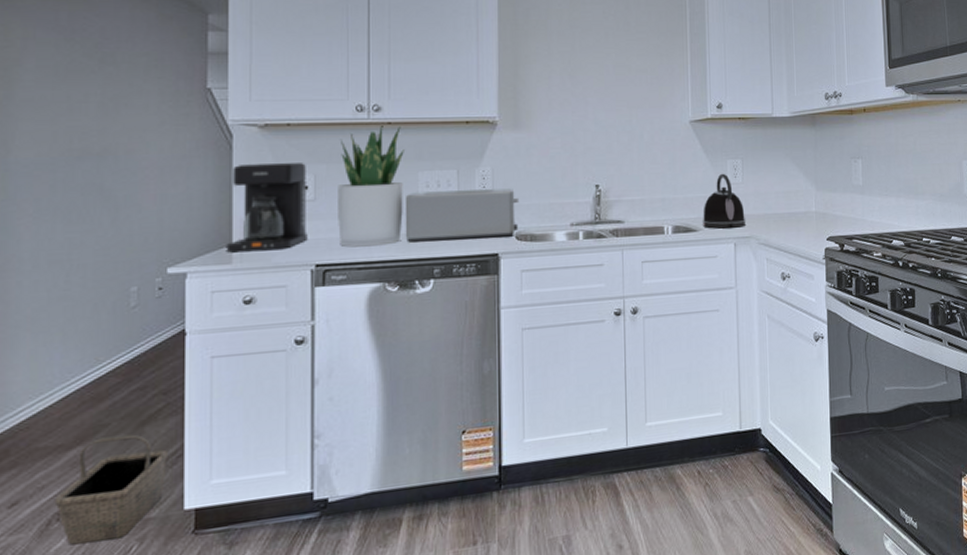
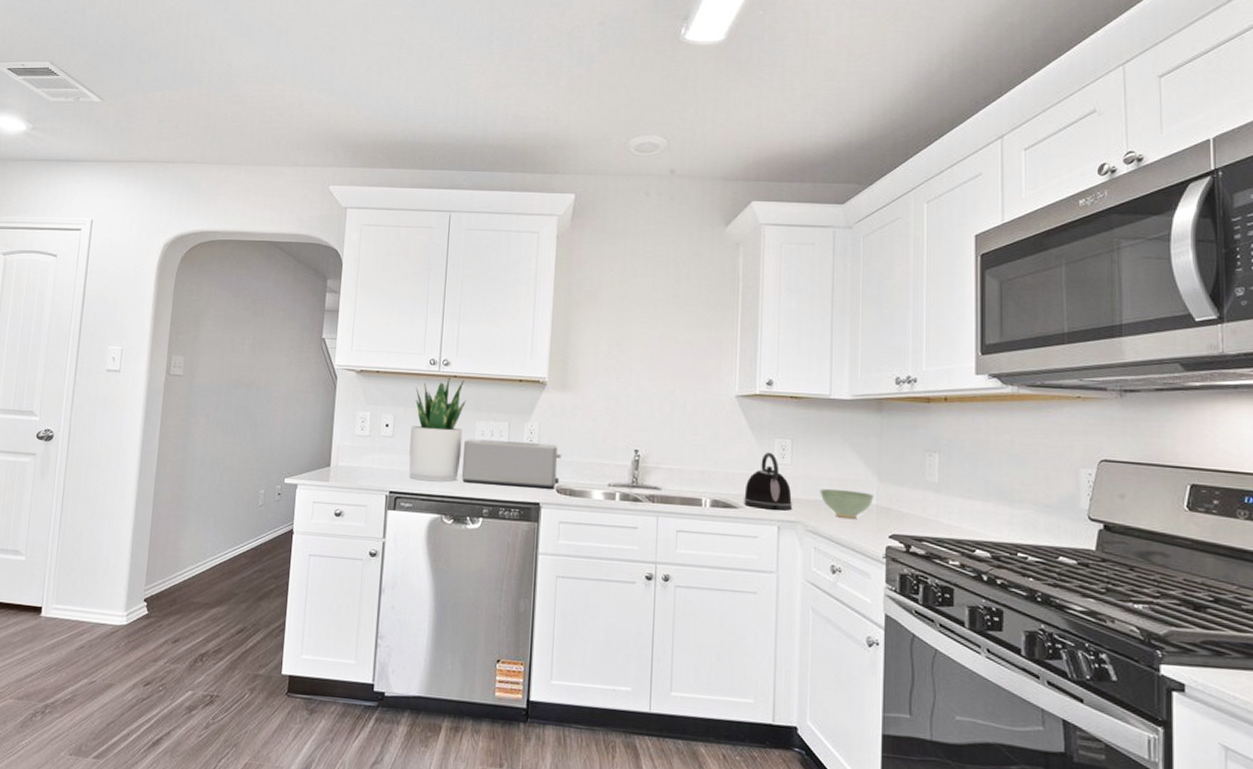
basket: present [54,434,167,546] -> none [200,603,274,685]
coffee maker: present [226,163,308,253] -> none [325,402,388,475]
bowl: none [768,201,813,227] -> present [820,488,874,519]

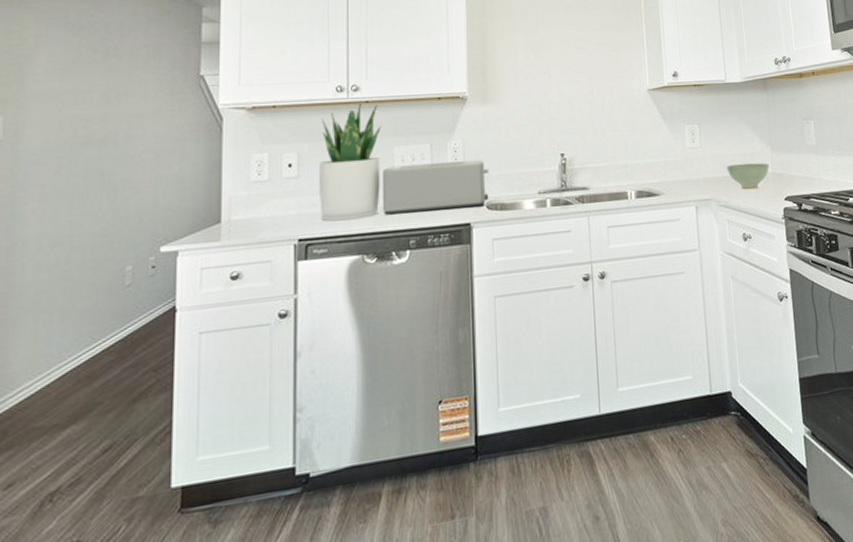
kettle: present [743,452,793,511] -> none [663,138,706,193]

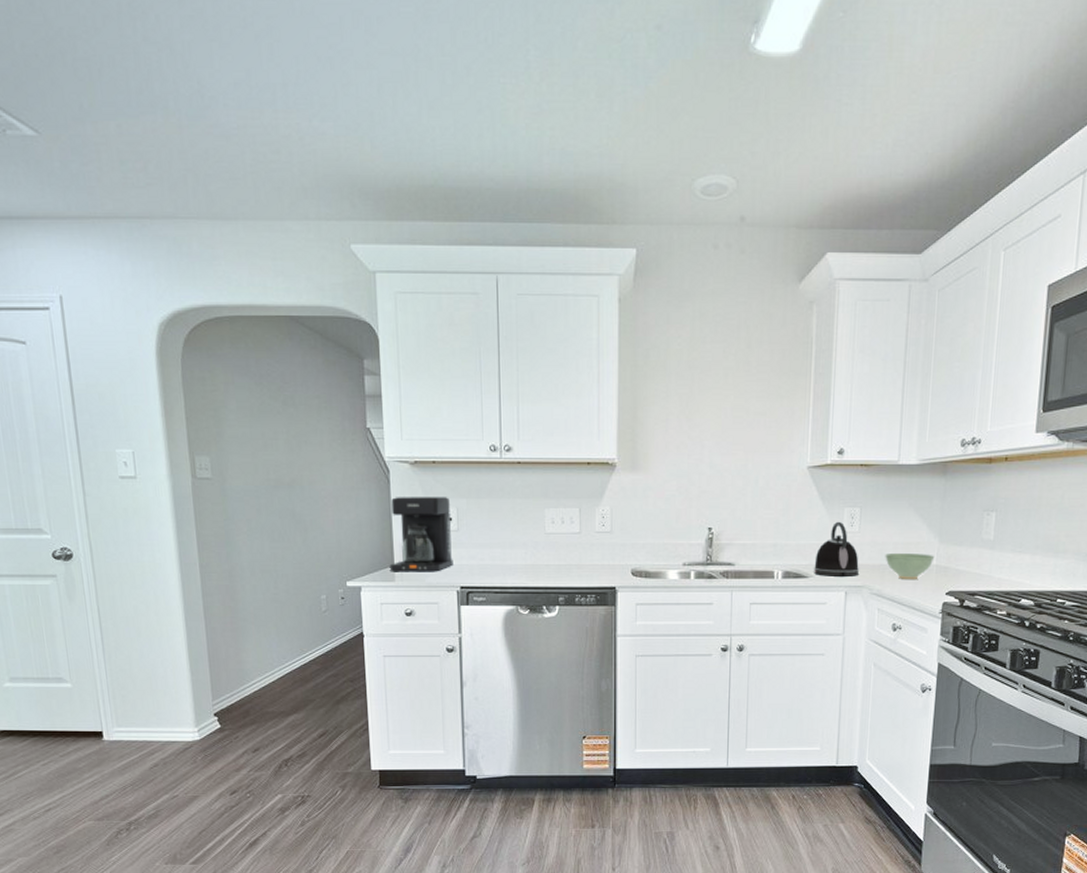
coffee maker: none [215,142,291,230] -> present [389,497,453,572]
planter: present [319,104,381,222] -> none [476,465,532,574]
toaster: present [382,160,490,215] -> none [533,528,636,572]
kettle: none [663,138,706,193] -> present [813,521,860,576]

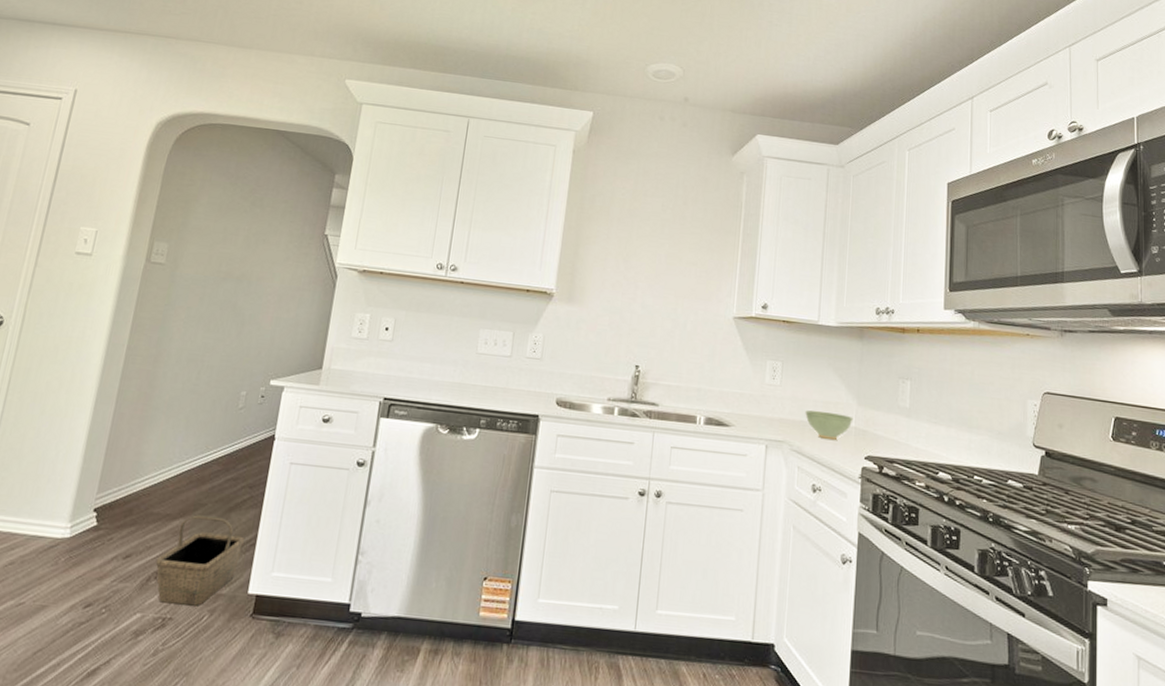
basket: none [282,709,357,784] -> present [155,515,244,606]
coffee maker: present [389,497,453,572] -> none [316,301,390,380]
kettle: present [813,521,860,576] -> none [735,372,781,430]

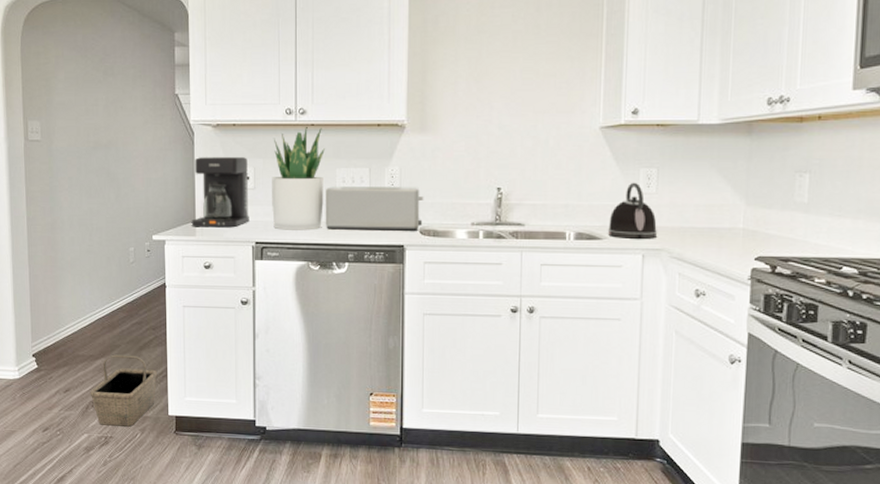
coffee maker: none [316,301,390,380] -> present [191,157,249,228]
planter: none [406,284,471,391] -> present [272,127,325,231]
toaster: none [460,347,564,402] -> present [325,186,424,231]
kettle: none [735,372,781,430] -> present [607,182,658,239]
bowl: present [805,410,853,440] -> none [685,215,741,243]

